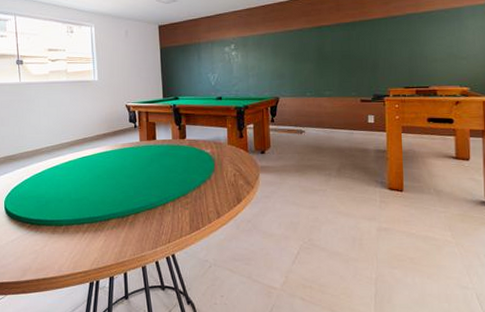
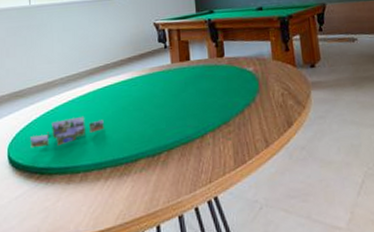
playing card: none [22,180,82,203] -> present [30,116,104,147]

